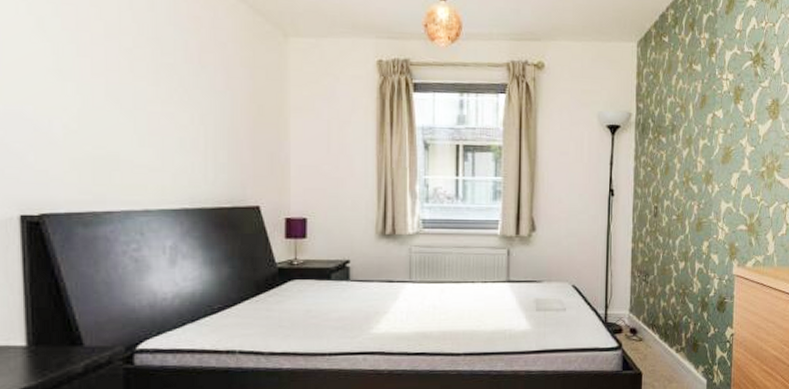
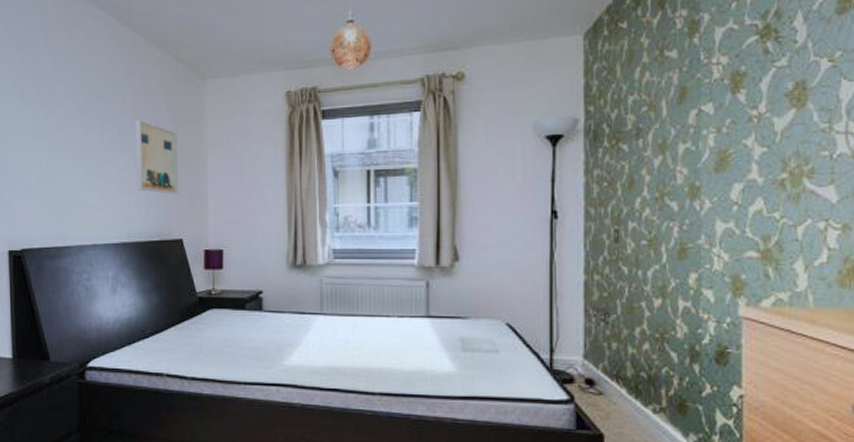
wall art: none [201,71,256,157] -> present [135,119,179,194]

